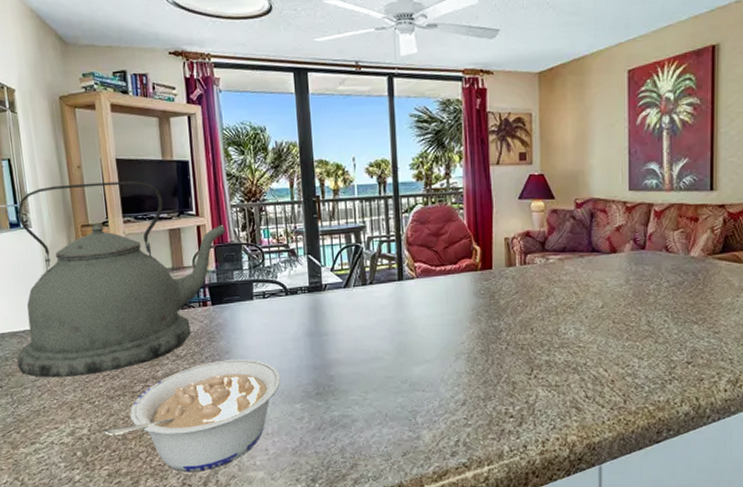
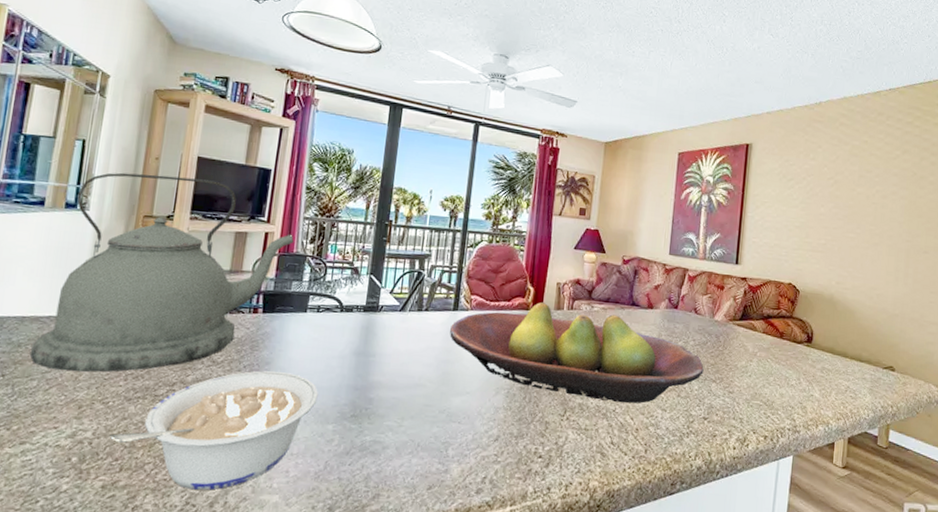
fruit bowl: none [398,260,682,356] -> present [450,301,704,404]

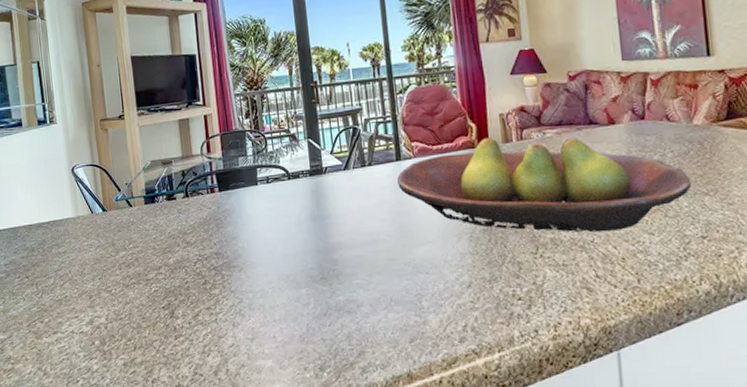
kettle: present [29,172,294,373] -> none [42,76,231,267]
legume: present [109,371,318,491] -> none [119,244,286,360]

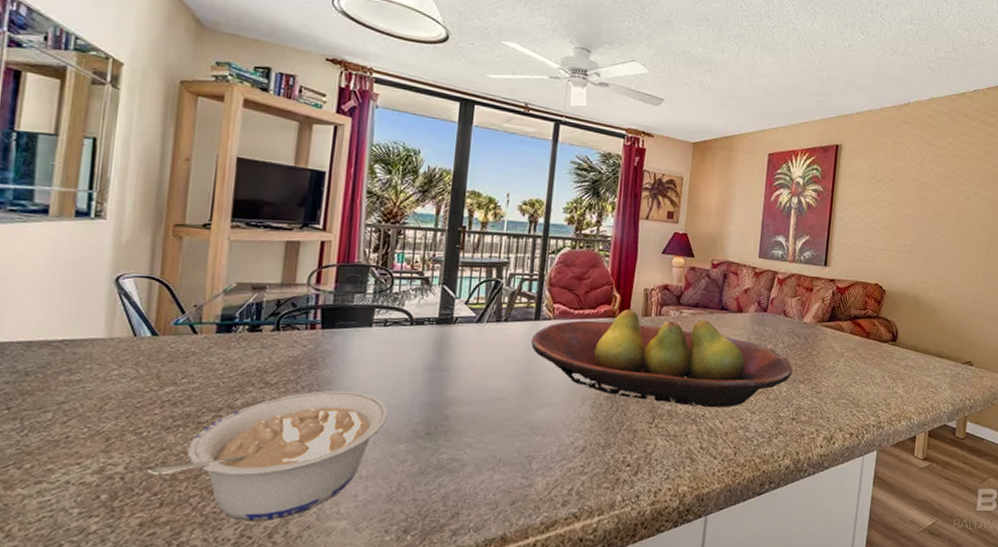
legume: none [119,244,286,360] -> present [145,391,388,521]

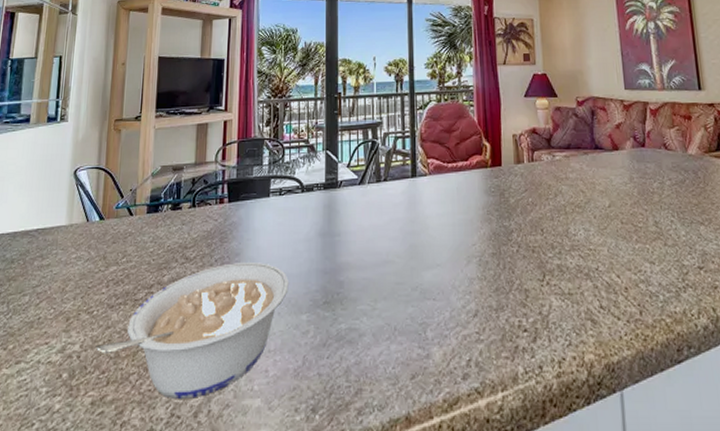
fruit bowl: present [531,308,793,408] -> none [411,157,688,260]

